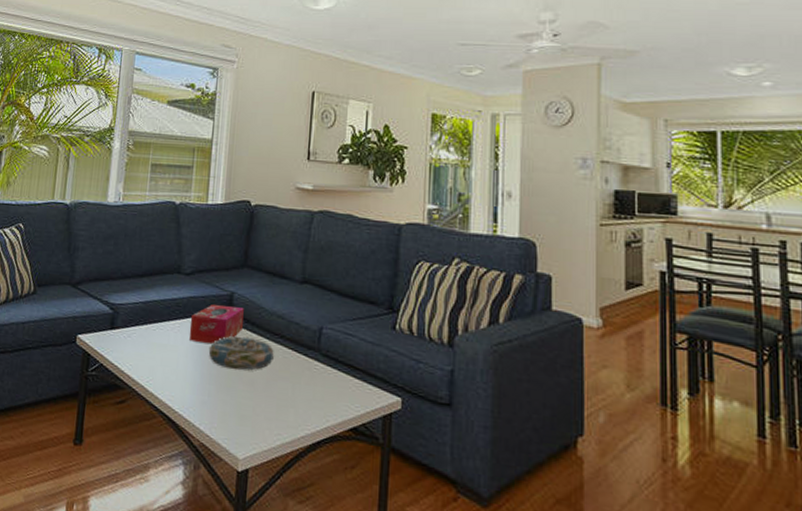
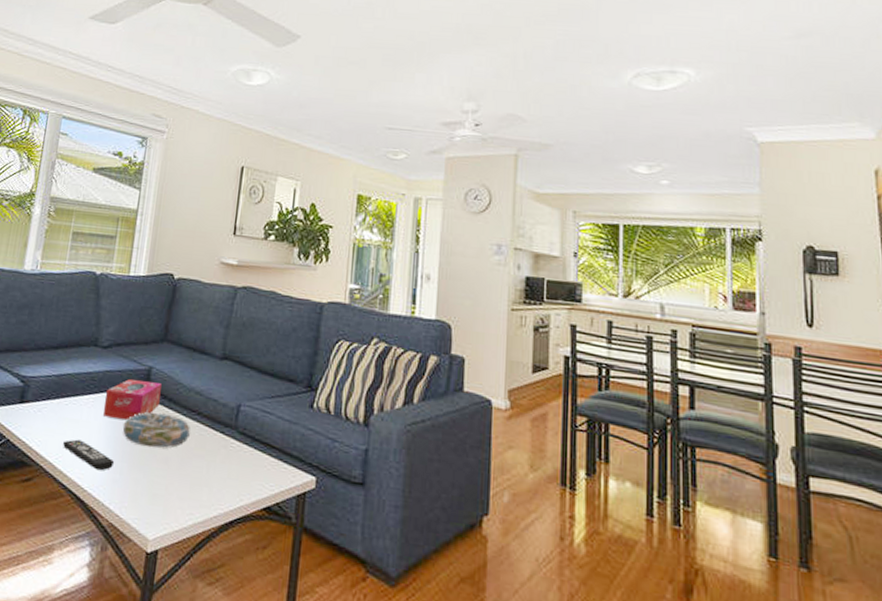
remote control: none [153,363,203,393] -> present [63,439,115,471]

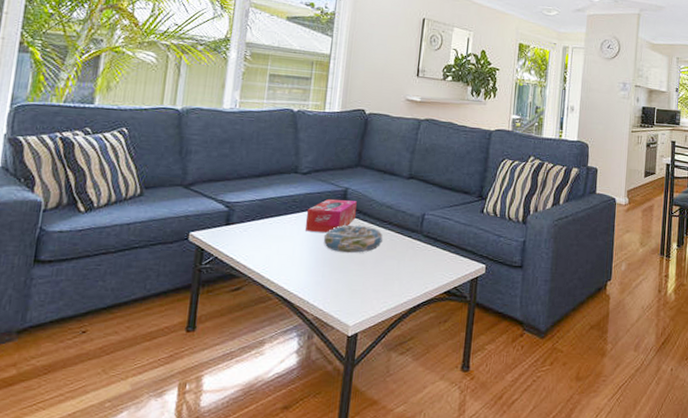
remote control: present [63,439,115,471] -> none [269,252,317,276]

